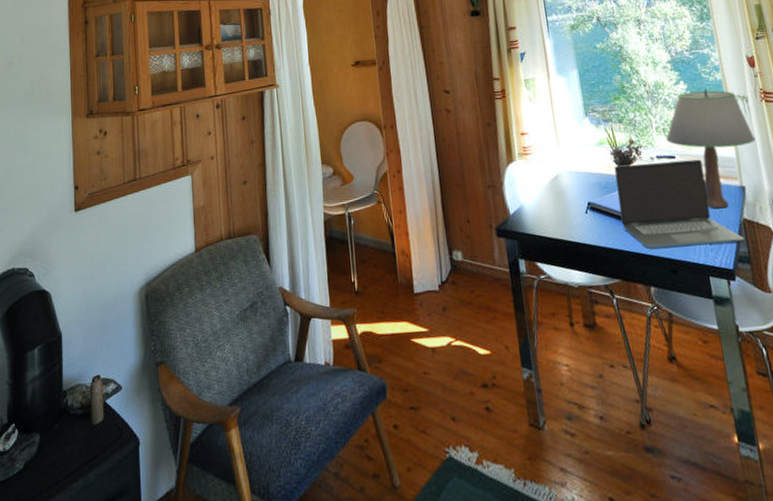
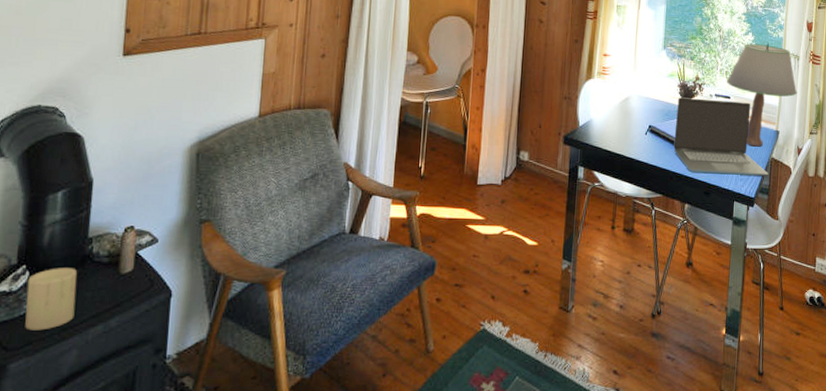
candle: none [17,423,58,490] -> present [25,268,77,331]

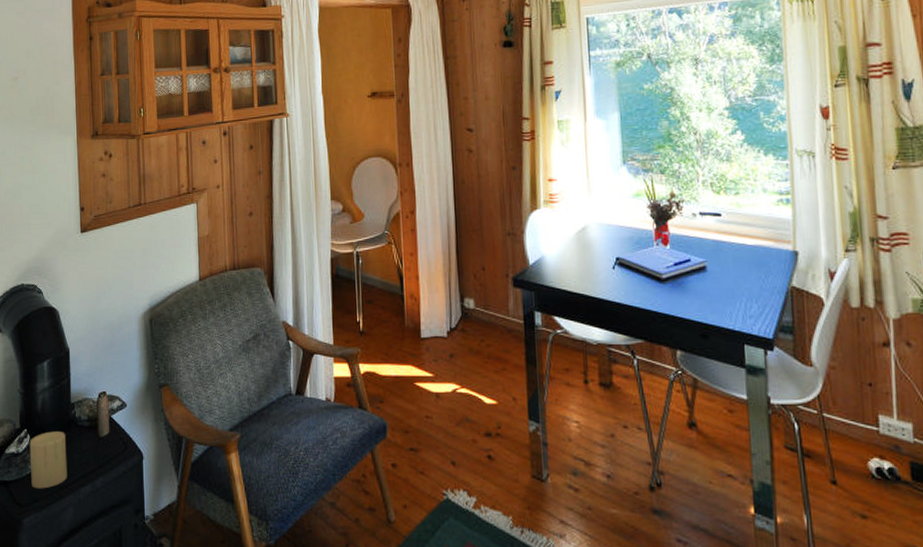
laptop: present [673,97,769,176] -> none [649,218,790,312]
table lamp: present [726,43,797,147] -> none [712,140,818,274]

